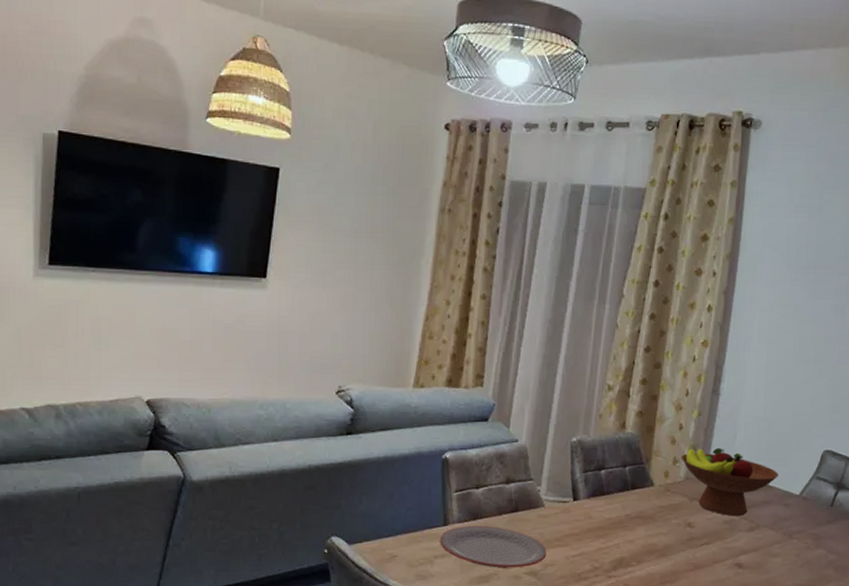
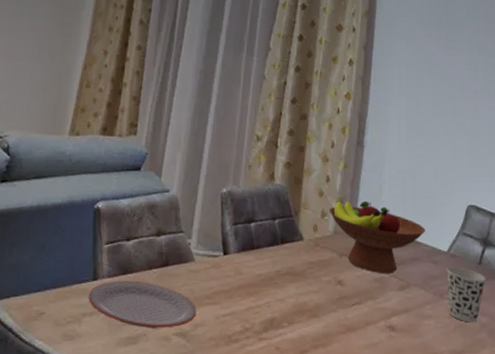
cup: none [797,509,837,560] -> present [446,266,486,323]

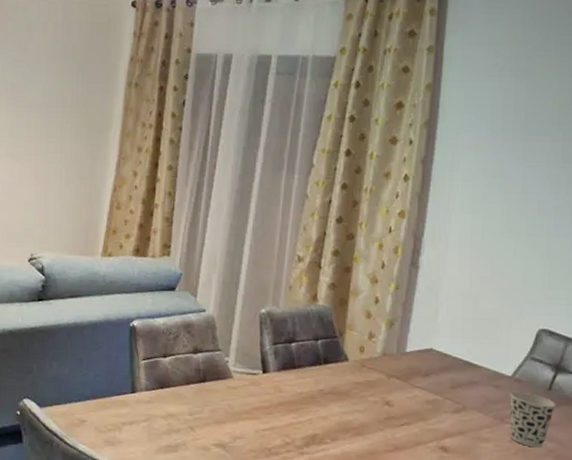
plate: present [88,280,197,328] -> none [128,393,236,439]
fruit bowl: present [329,200,425,274] -> none [377,323,487,397]

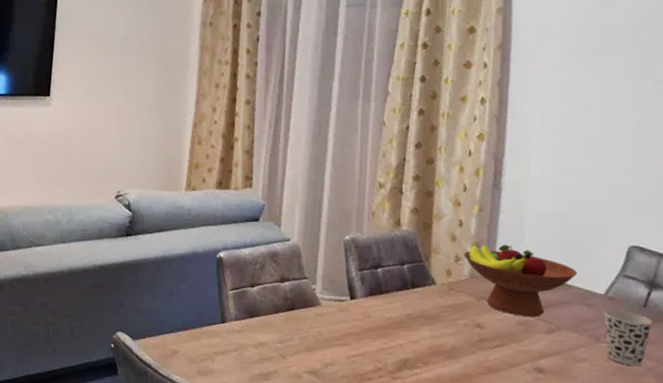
fruit bowl: none [377,323,487,397] -> present [463,244,577,318]

